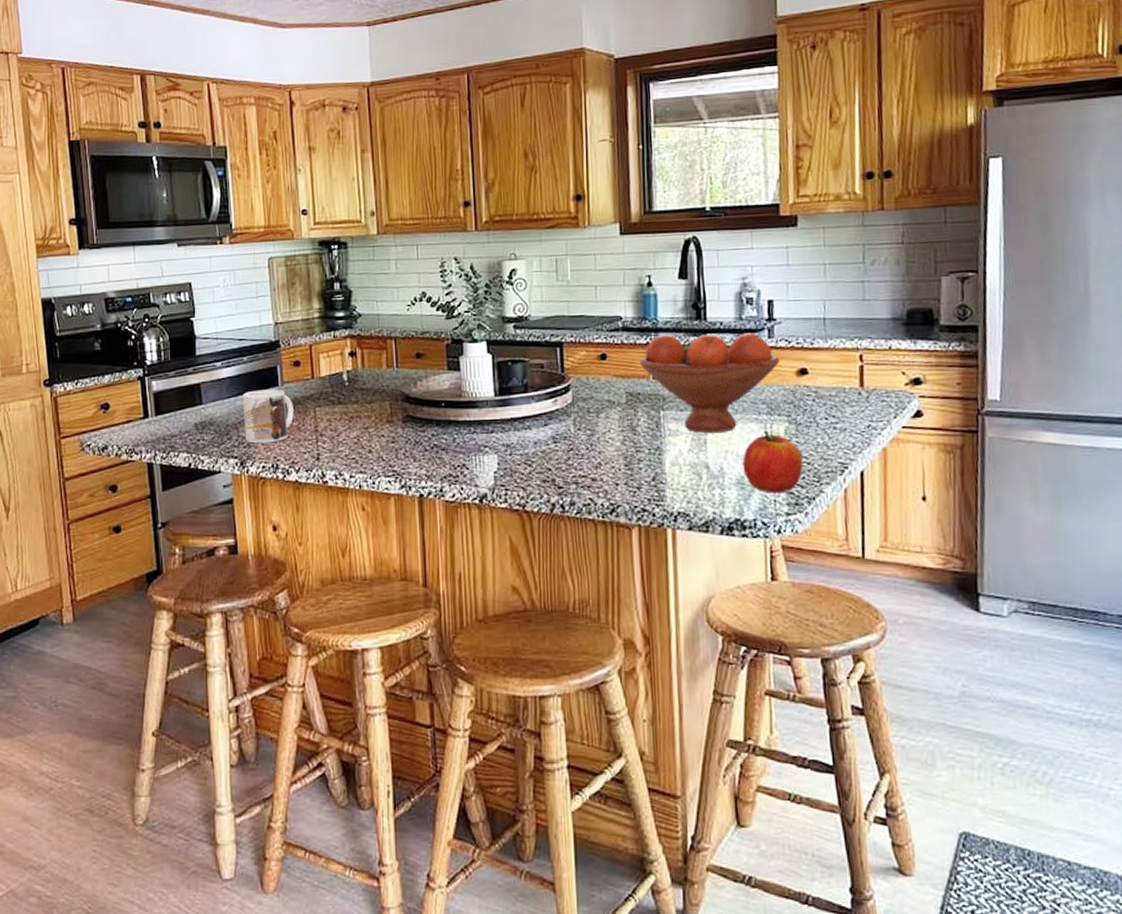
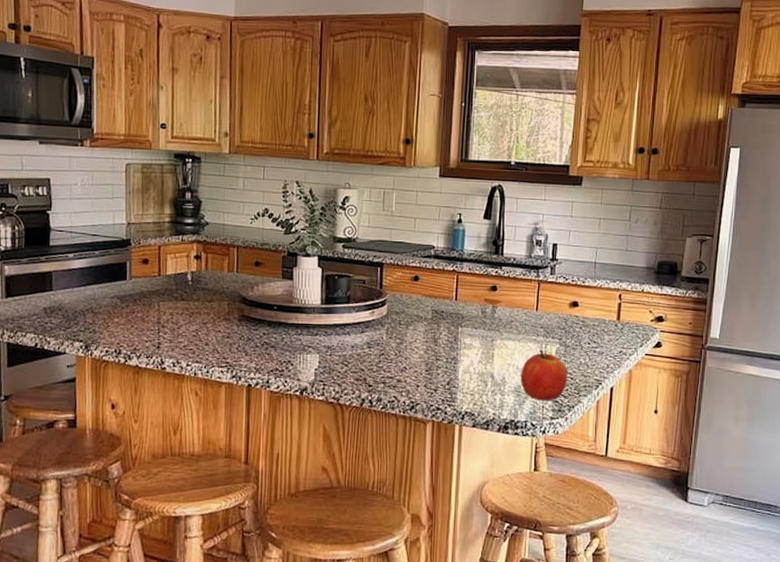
mug: present [242,389,294,444] -> none [91,282,139,330]
fruit bowl: present [639,333,780,433] -> none [445,264,557,349]

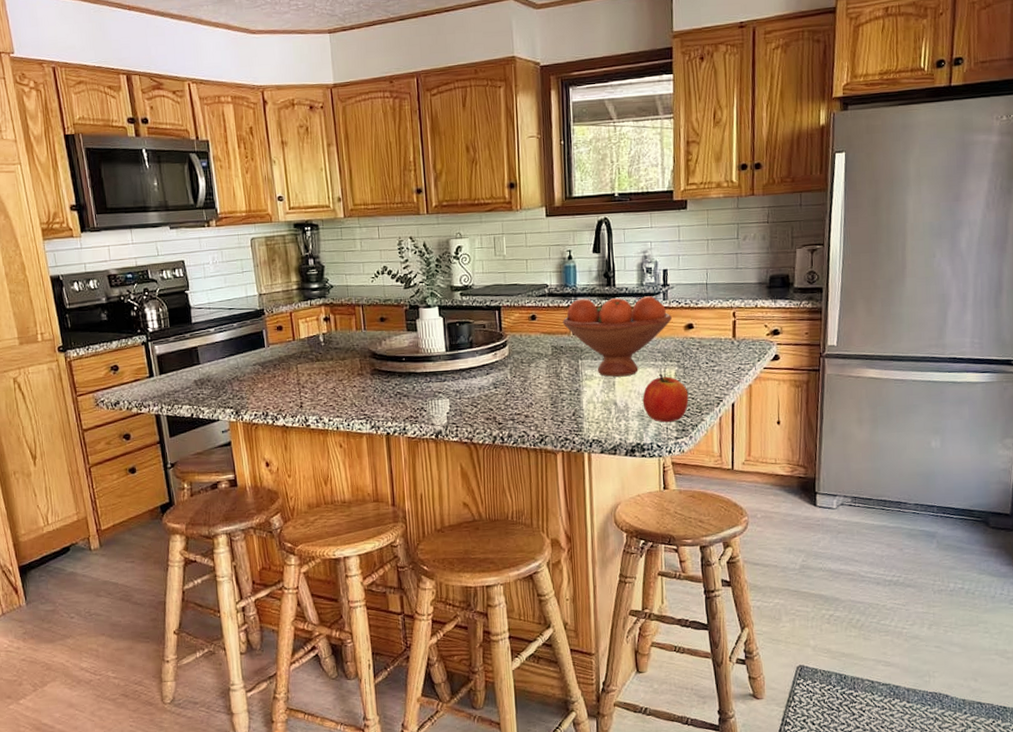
fruit bowl: none [445,264,557,349] -> present [562,296,672,377]

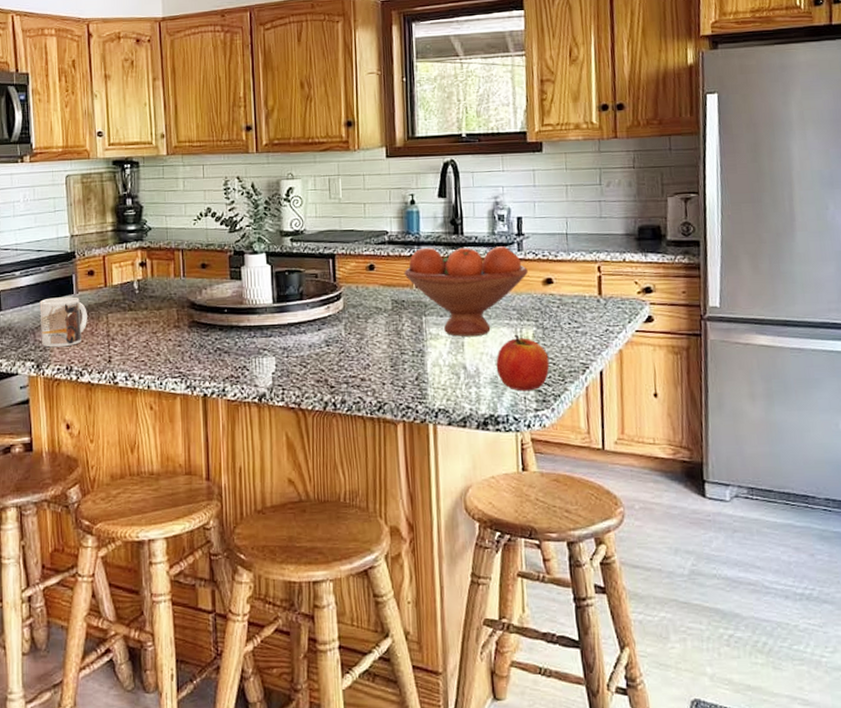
mug: none [234,350,279,396] -> present [40,296,87,348]

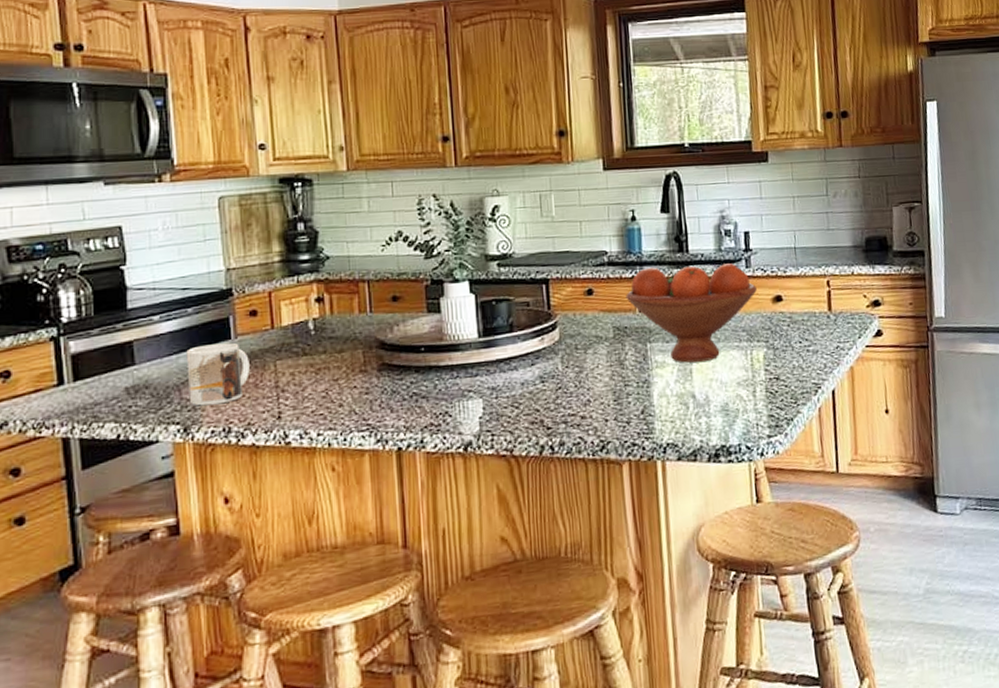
apple: present [496,334,550,392] -> none [726,357,782,418]

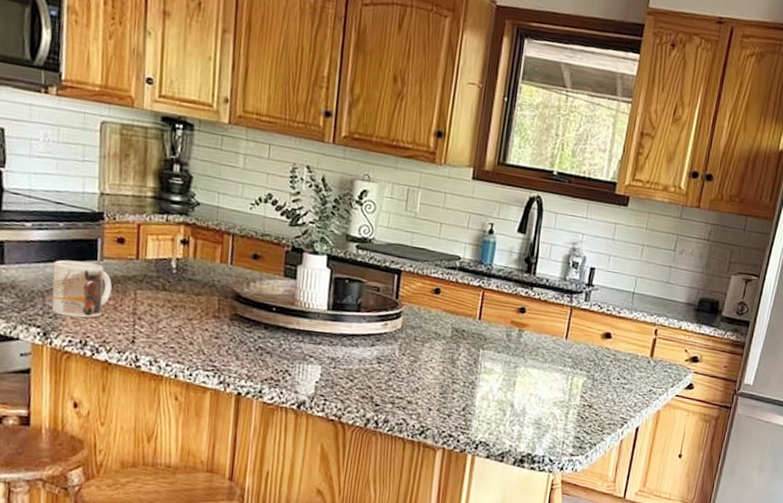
fruit bowl: present [625,263,757,363] -> none [469,280,590,377]

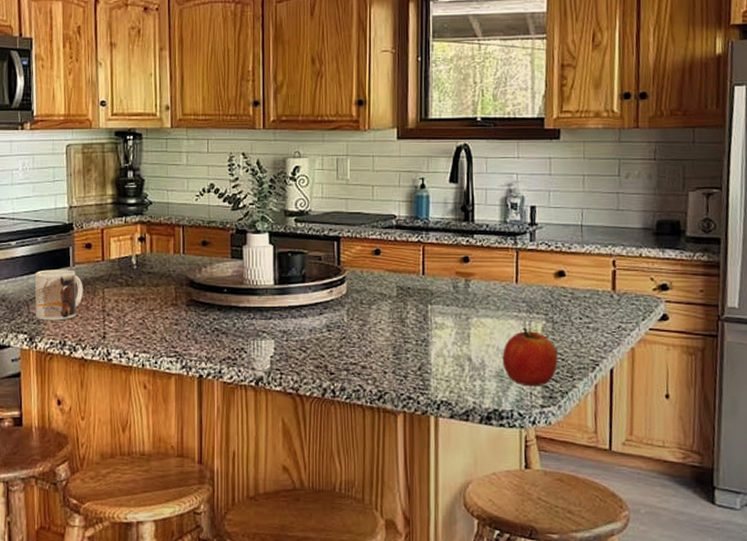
apple: none [542,381,593,437] -> present [502,327,558,387]

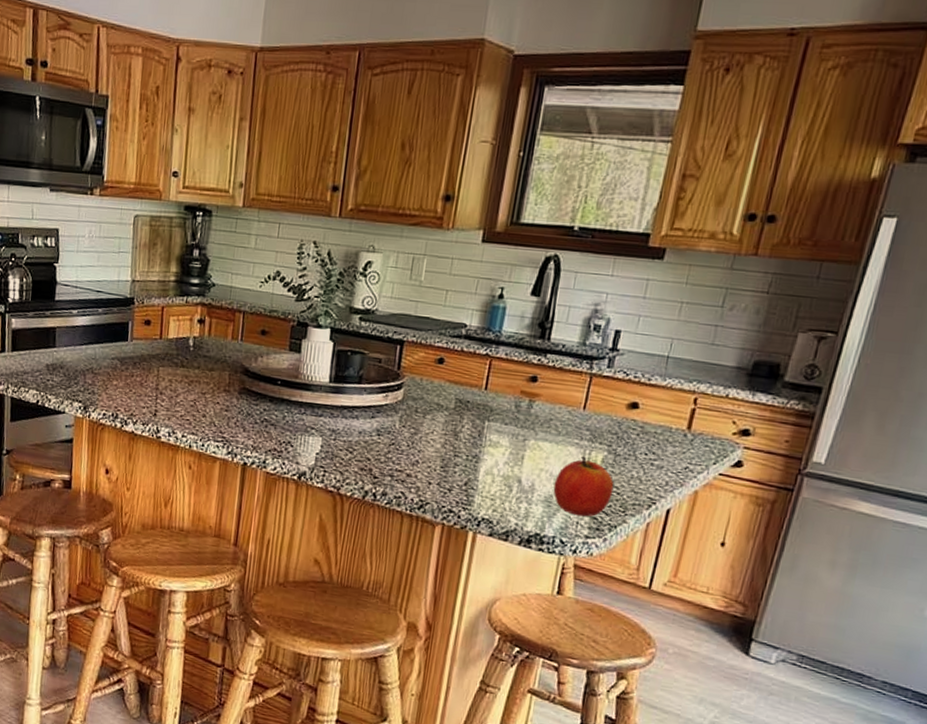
mug: present [34,269,83,321] -> none [90,341,139,393]

